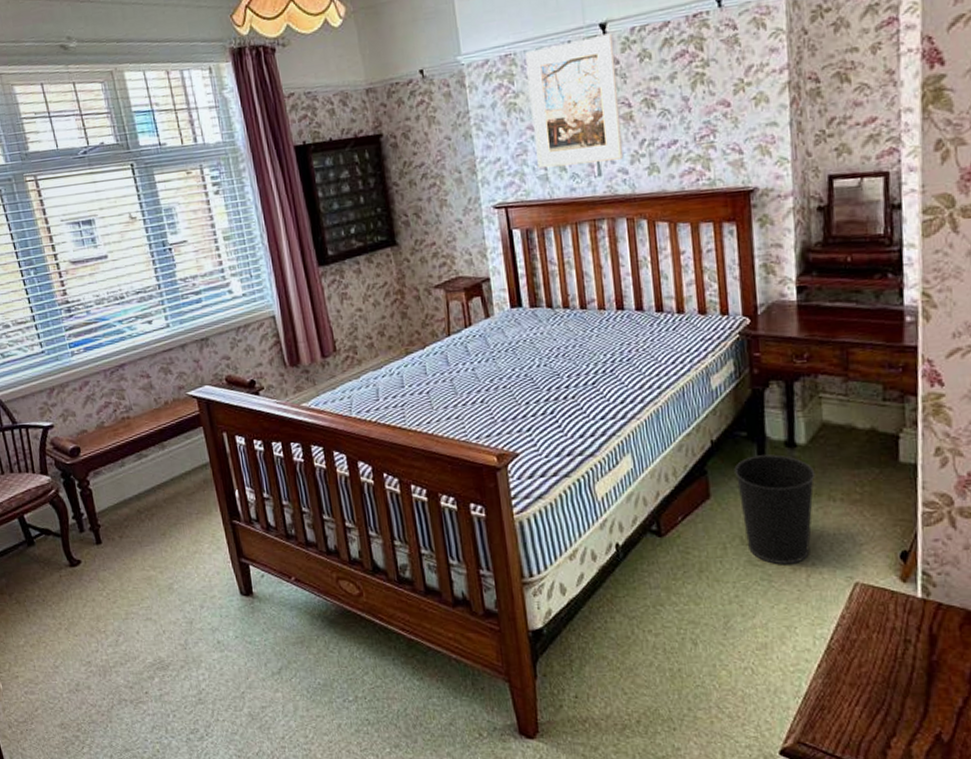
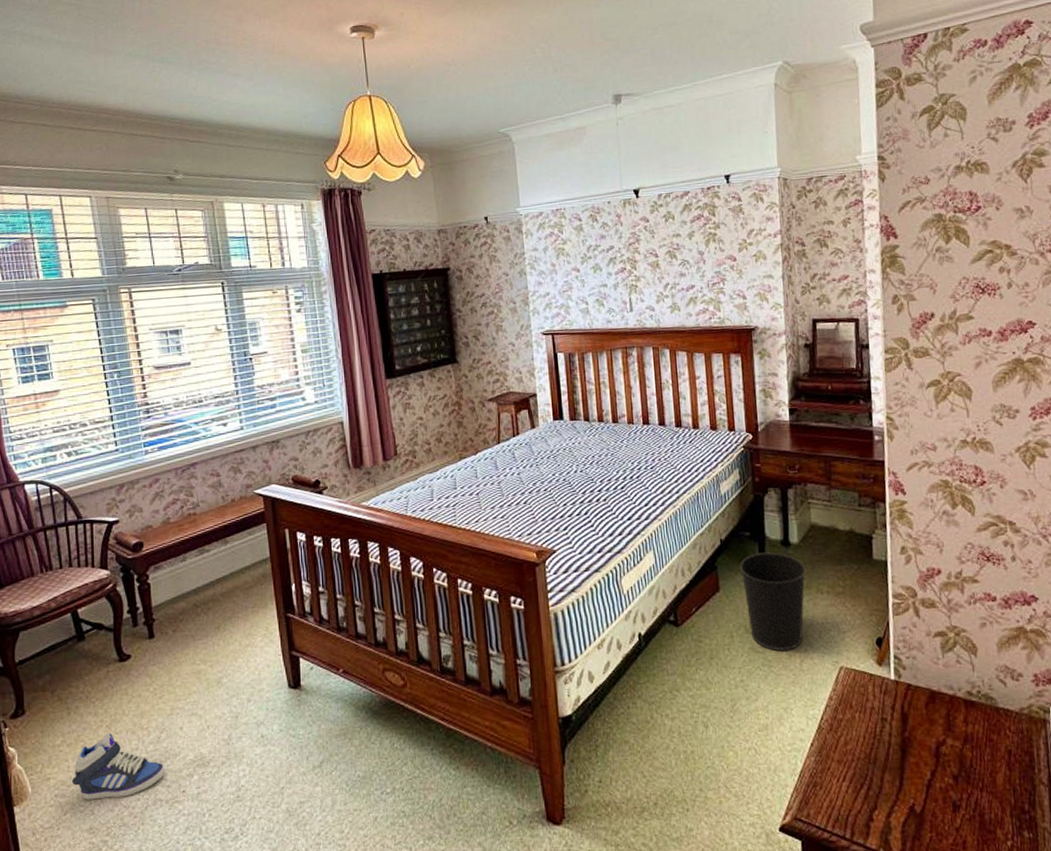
sneaker: none [38,635,127,698] -> present [71,733,165,800]
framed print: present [525,33,624,169] -> none [573,197,651,303]

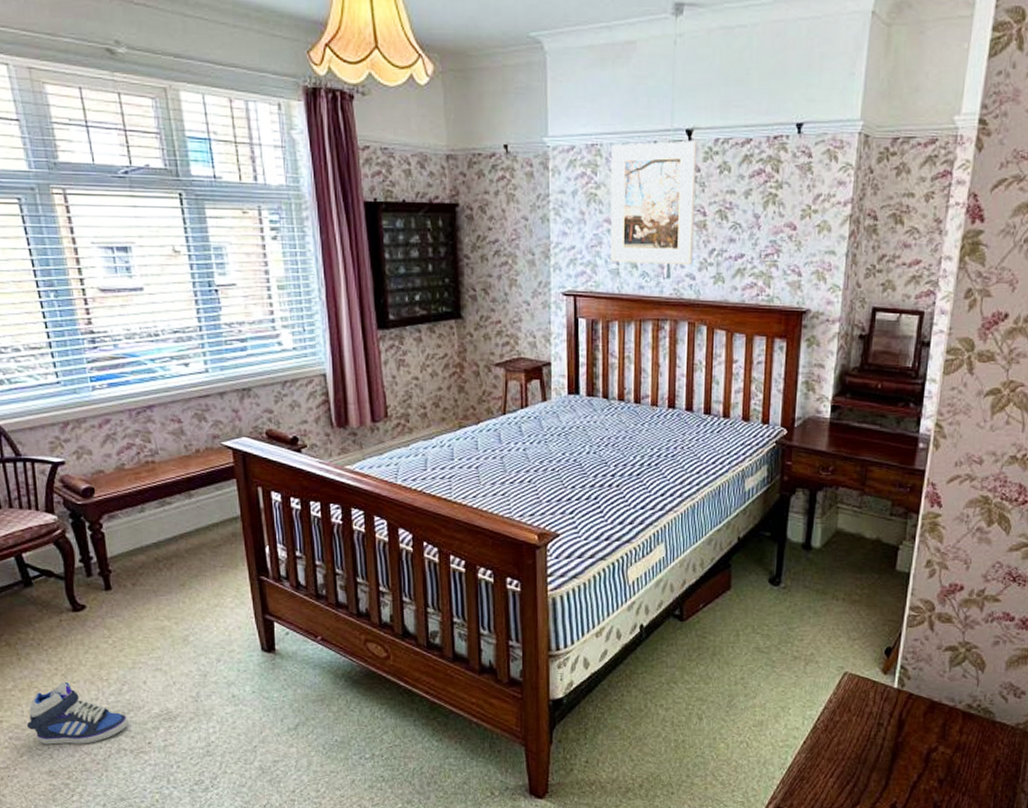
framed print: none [573,197,651,303] -> present [610,140,697,265]
wastebasket: present [739,552,806,652] -> none [755,554,825,653]

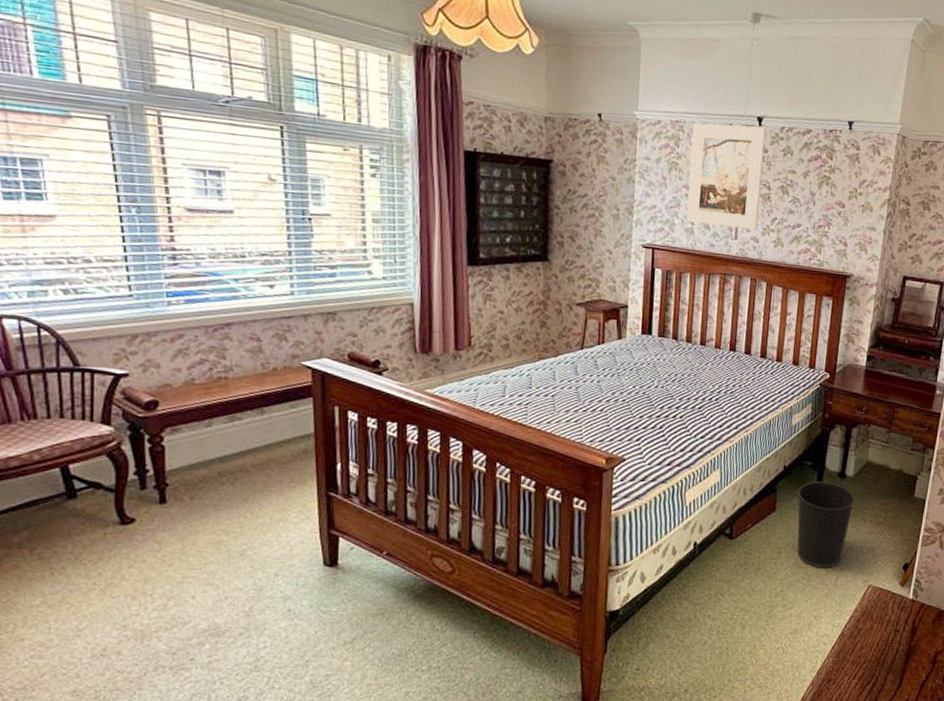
sneaker: present [26,681,128,745] -> none [52,597,171,663]
wastebasket: none [755,554,825,653] -> present [797,481,856,568]

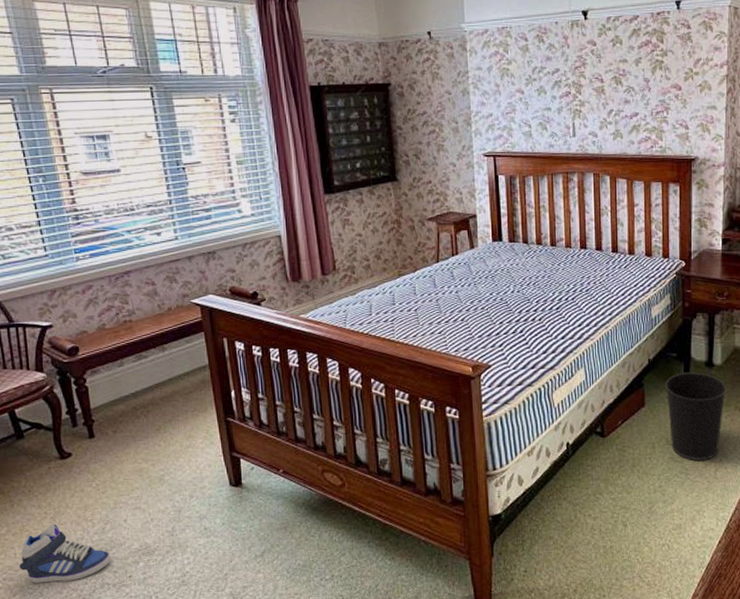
sneaker: none [52,597,171,663] -> present [19,524,111,583]
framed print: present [686,123,766,230] -> none [519,19,595,126]

